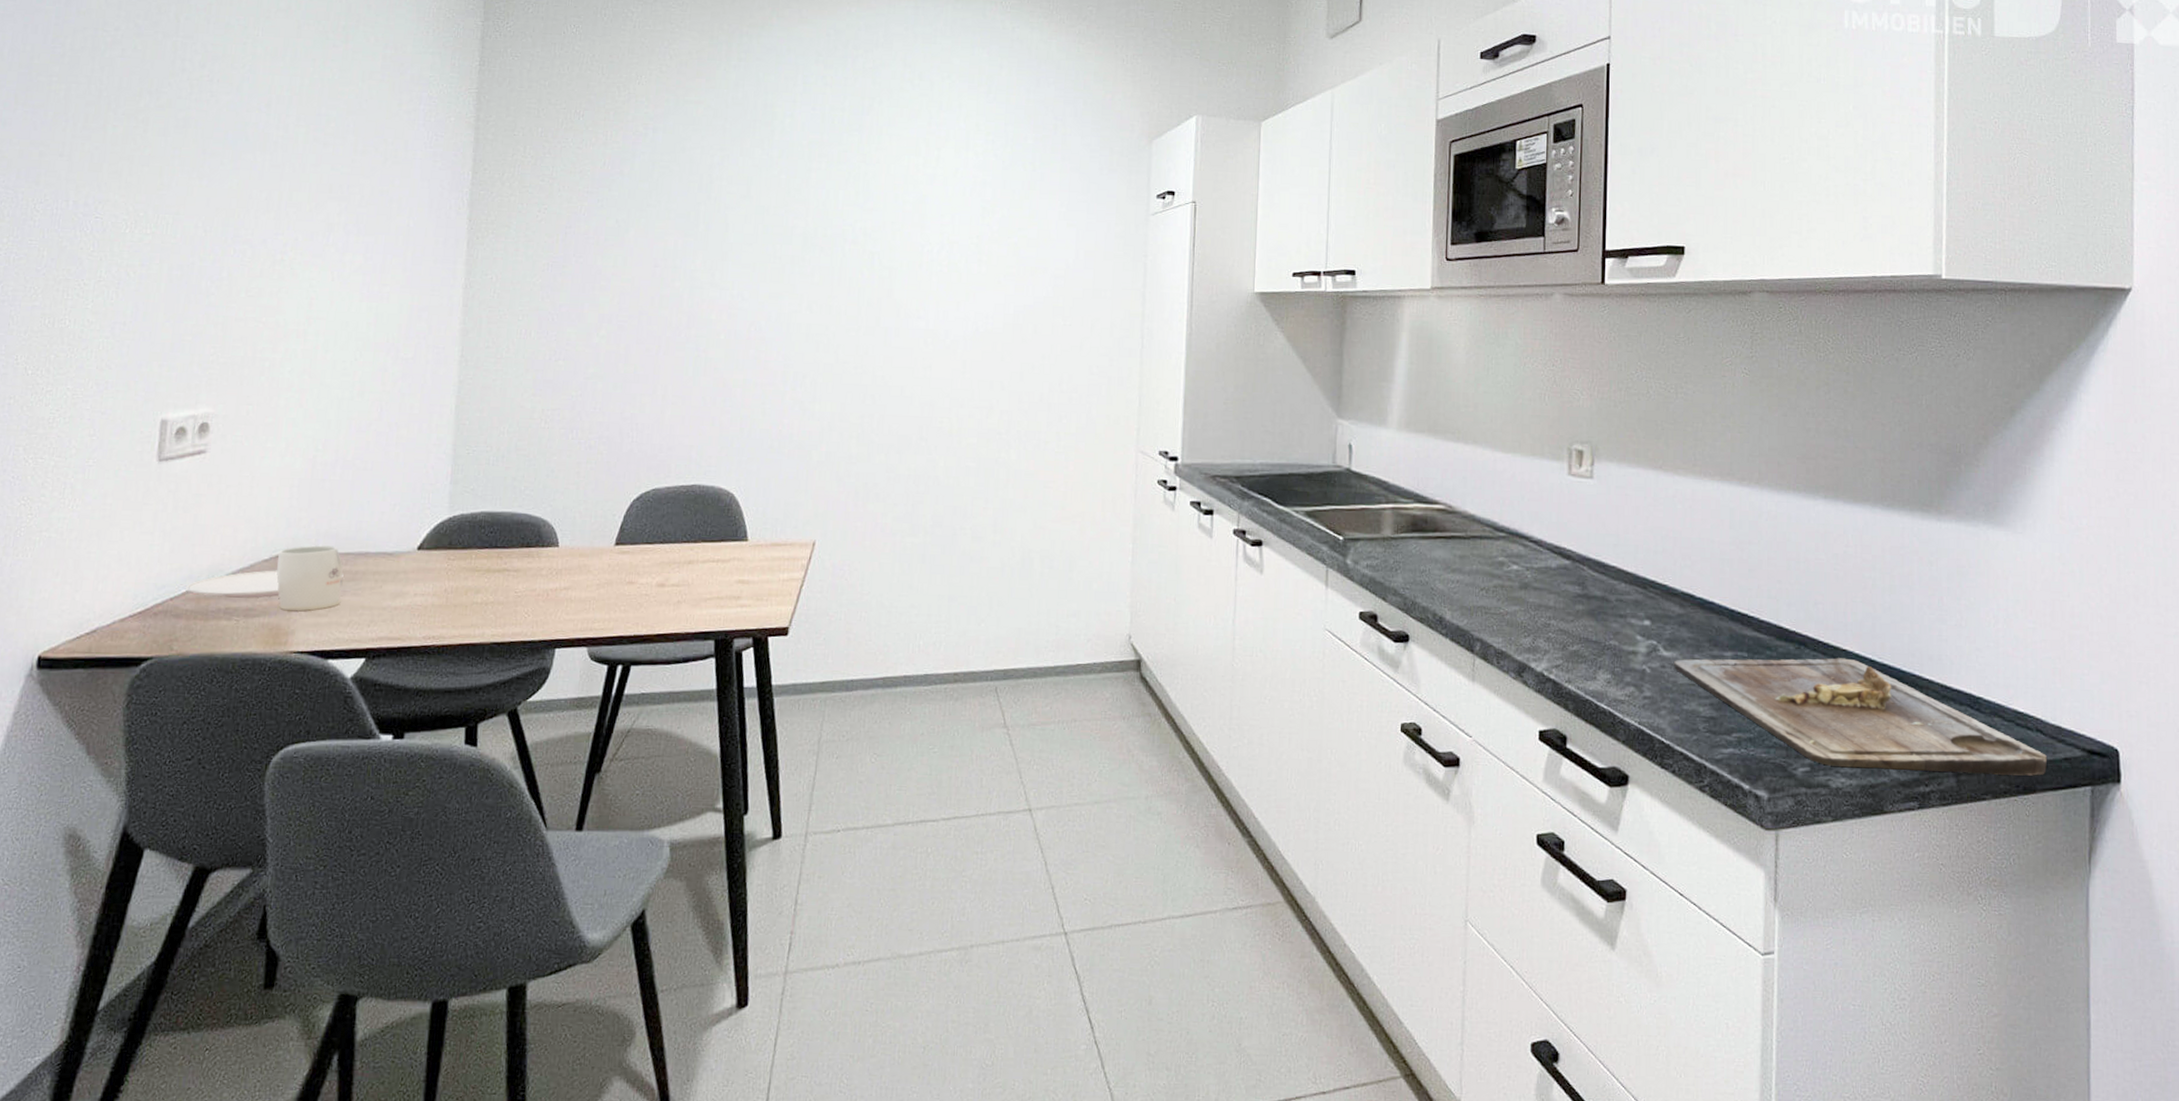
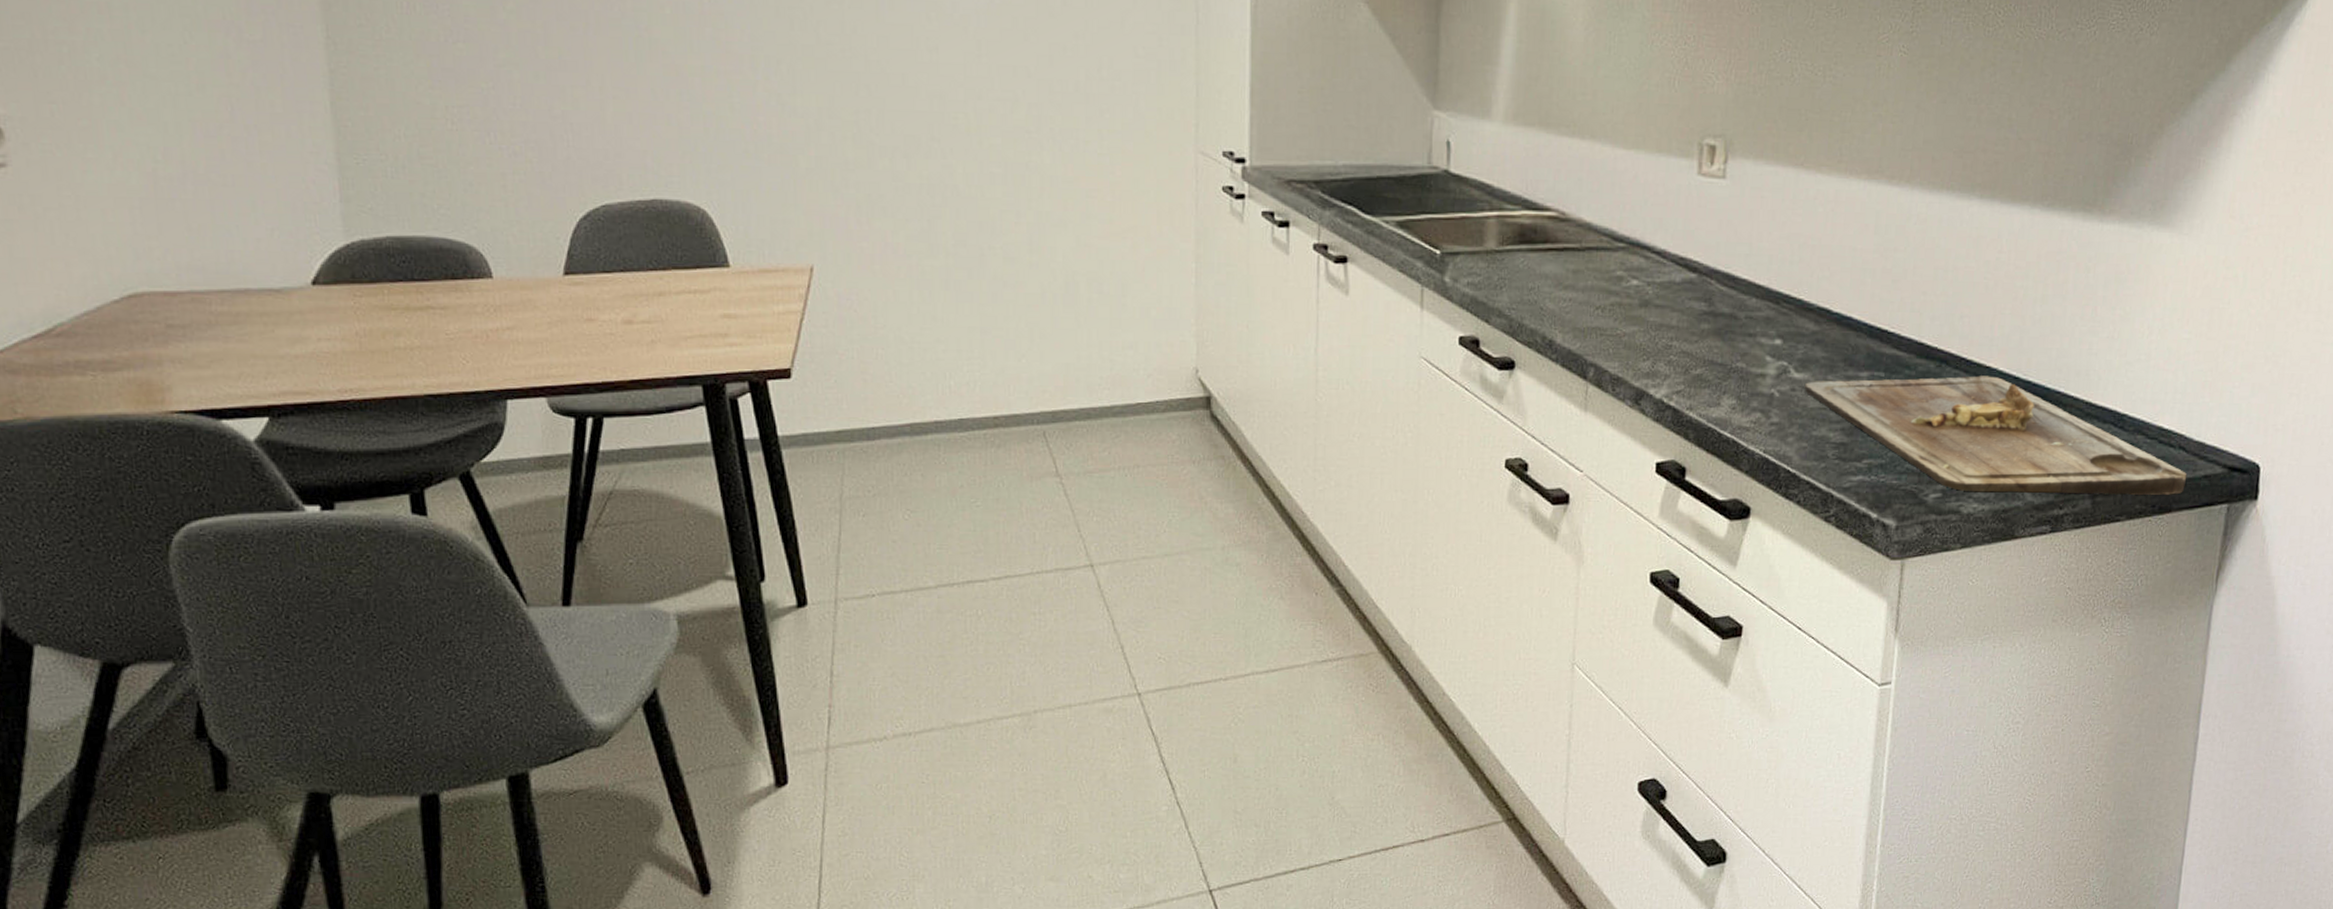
plate: present [185,570,344,598] -> none [16,313,222,348]
mug: present [276,545,344,611] -> none [131,281,225,363]

